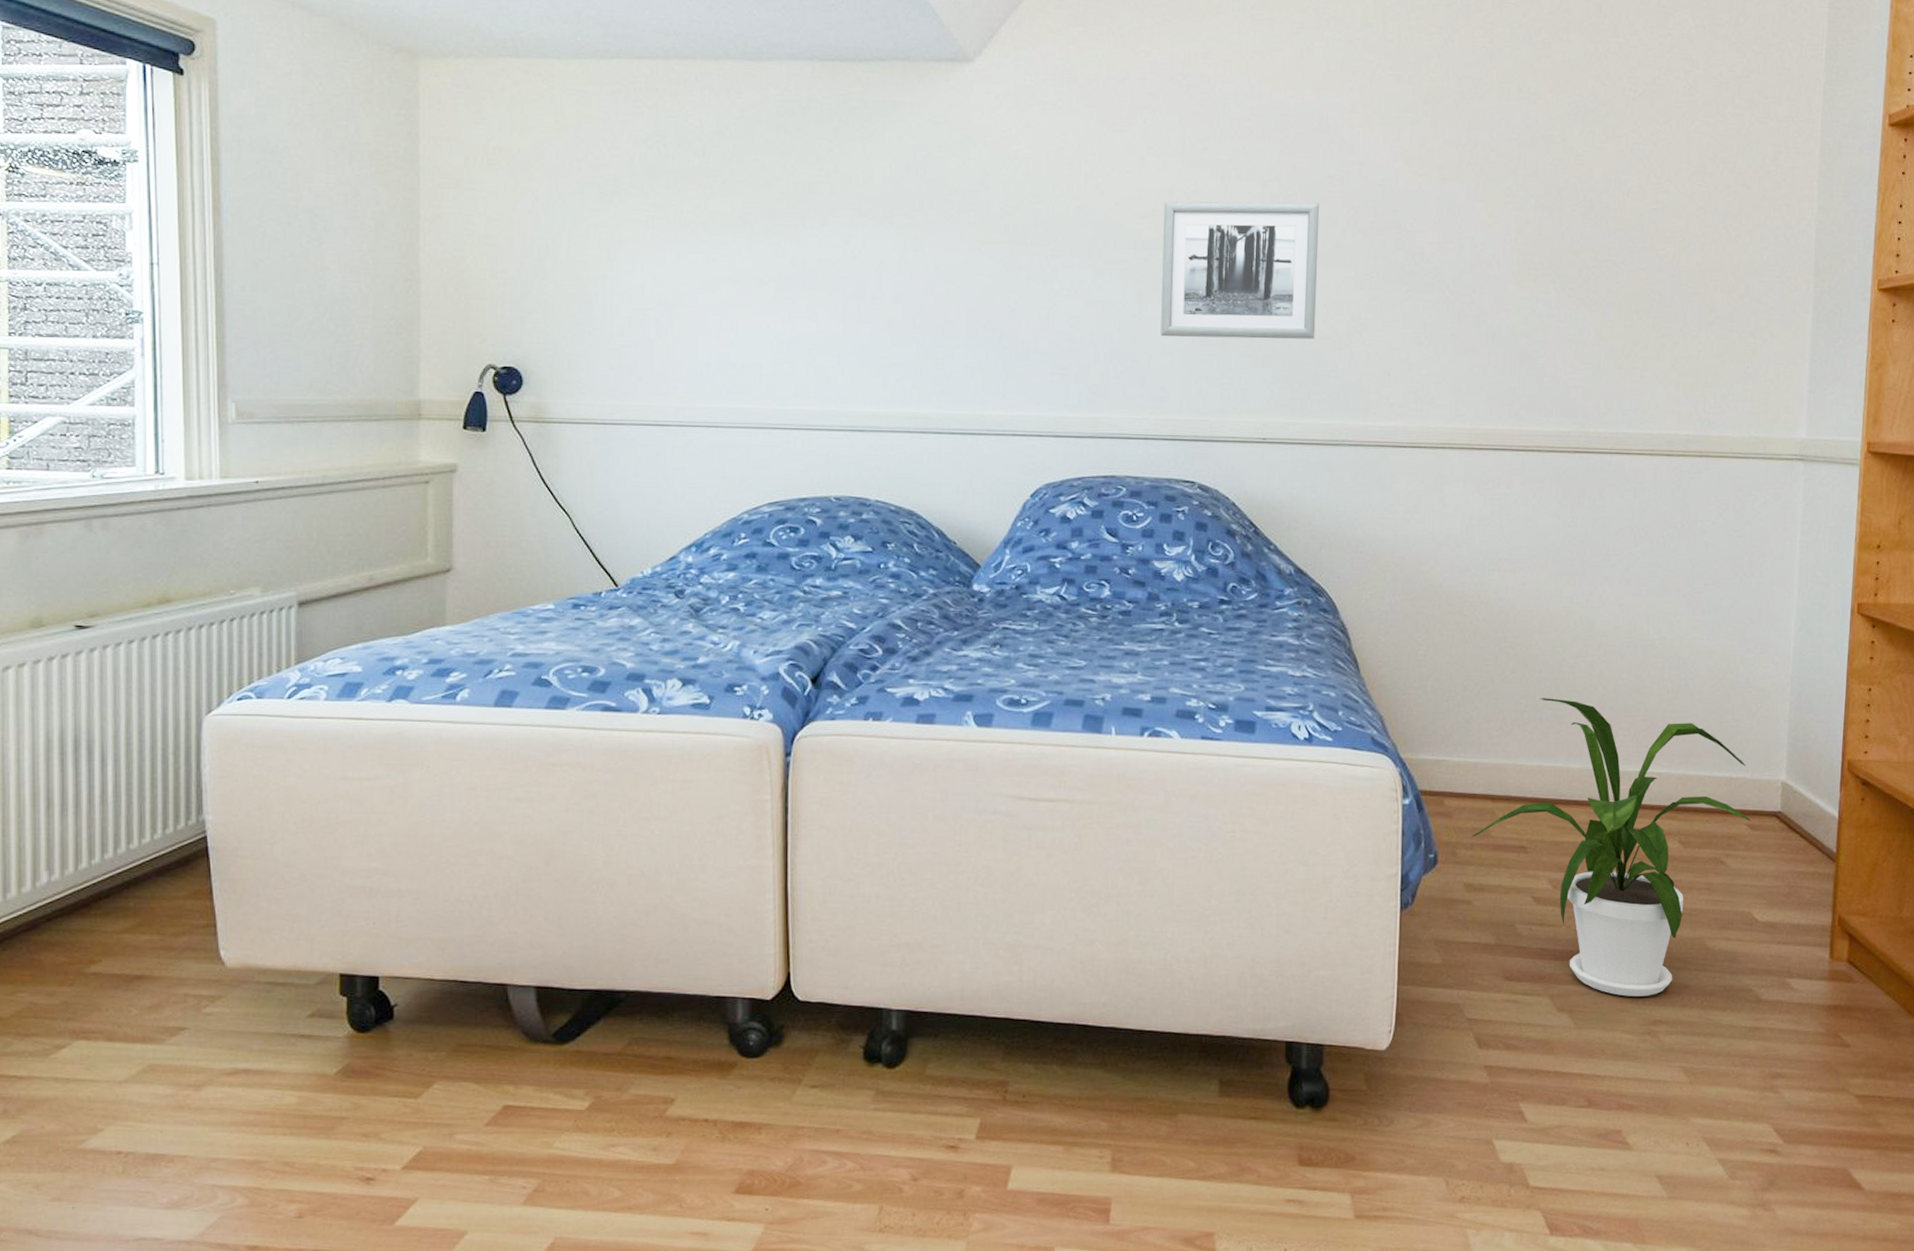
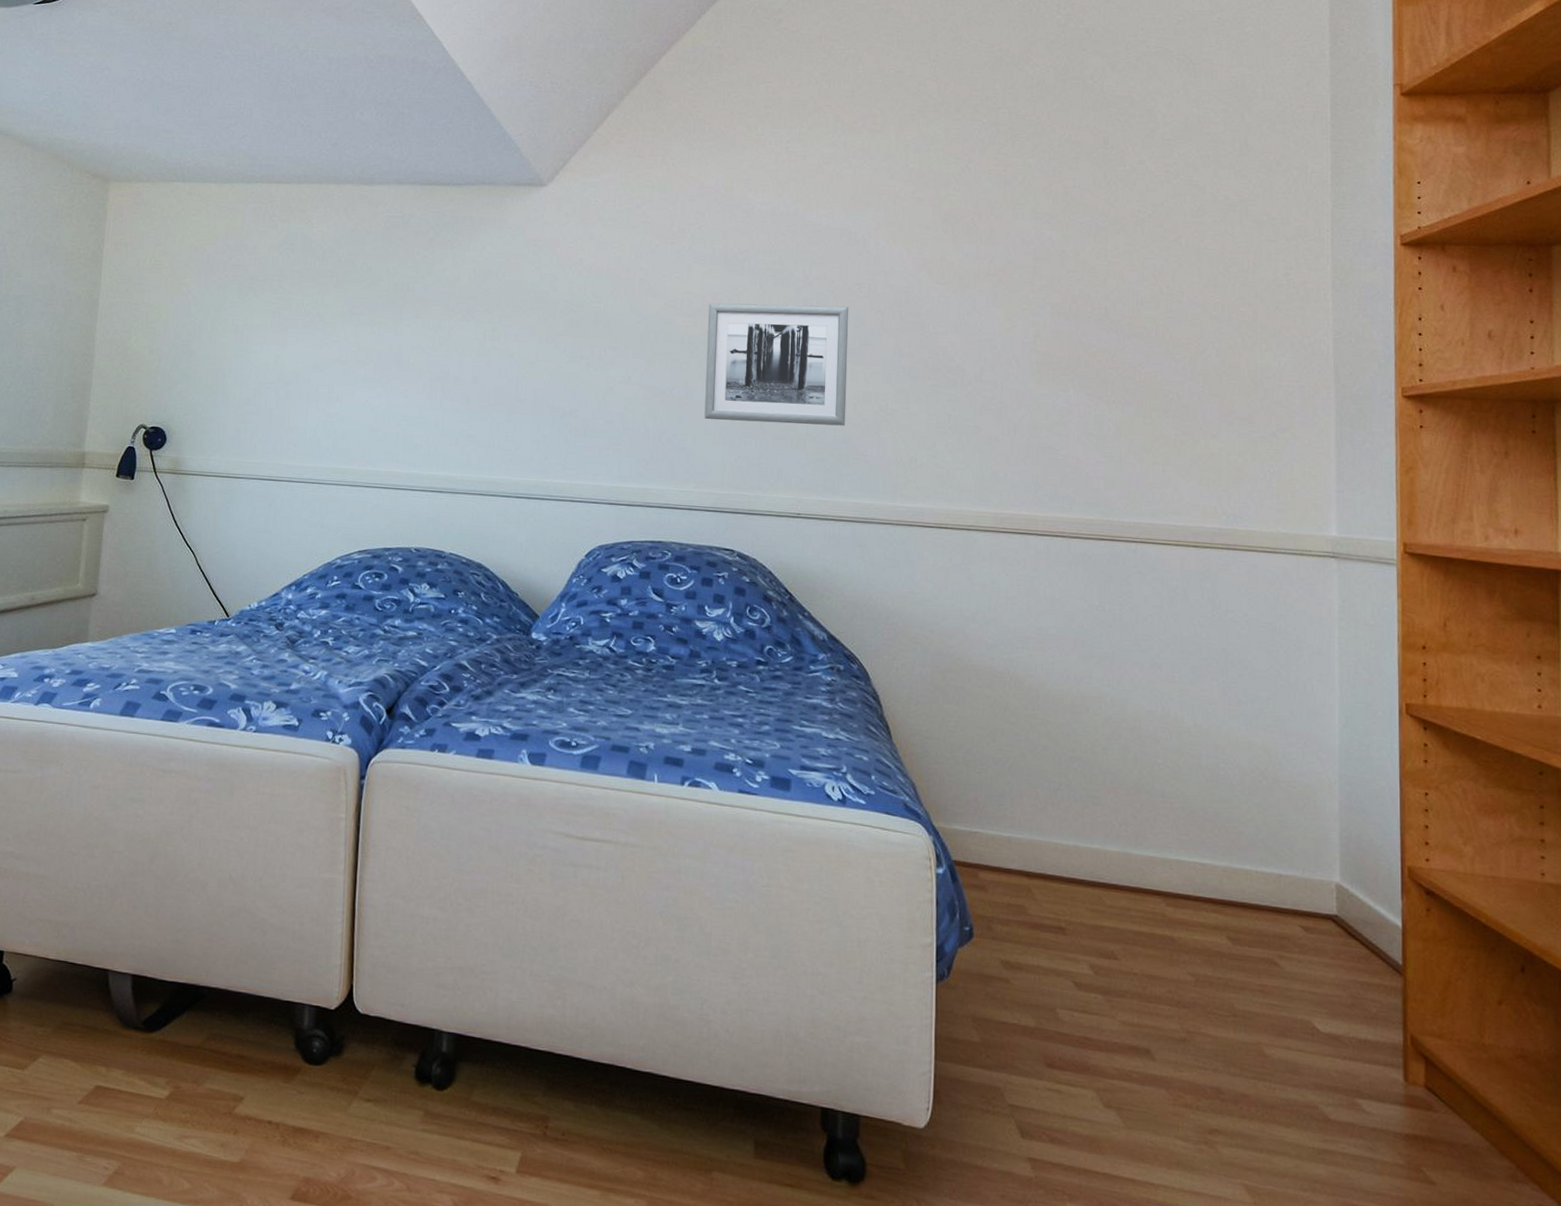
house plant: present [1472,698,1751,997] -> none [1008,777,1305,1102]

